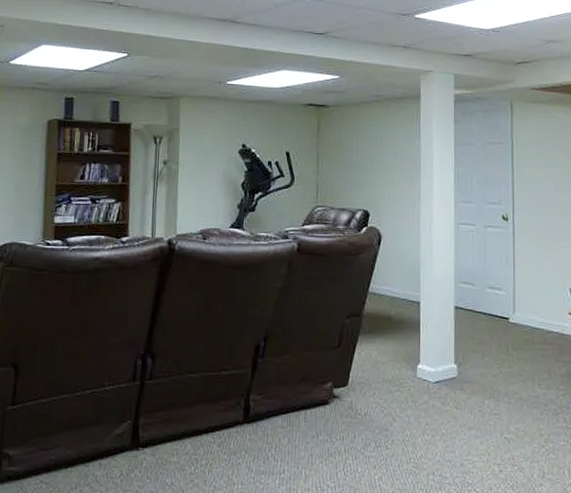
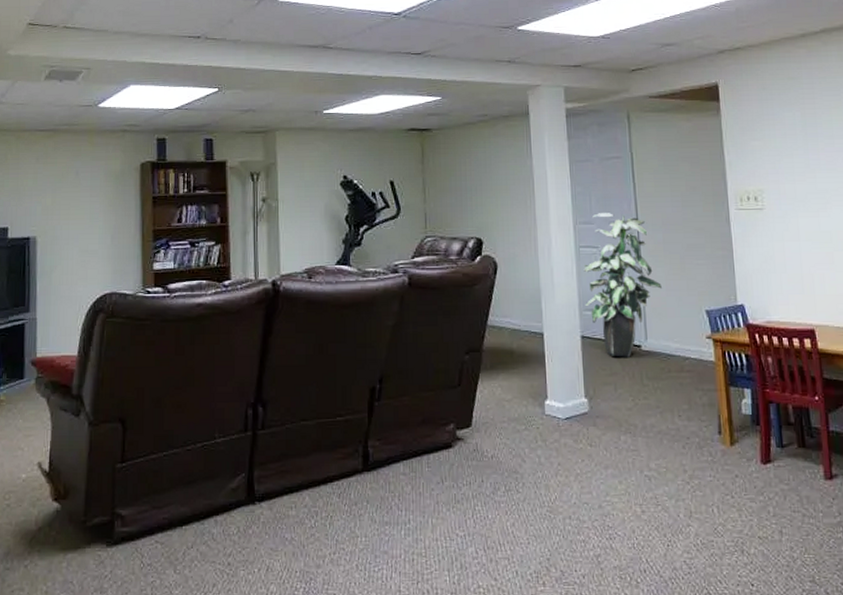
indoor plant: none [460,193,531,328] -> present [583,213,662,357]

